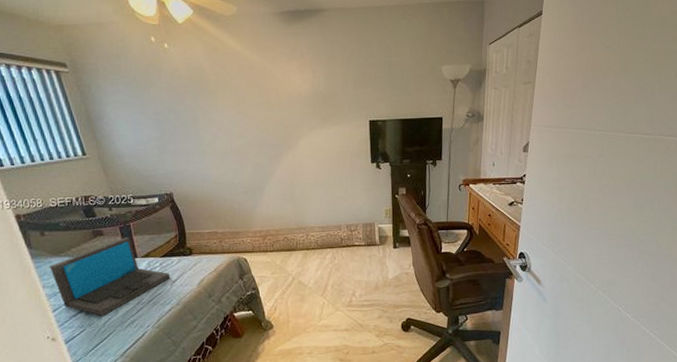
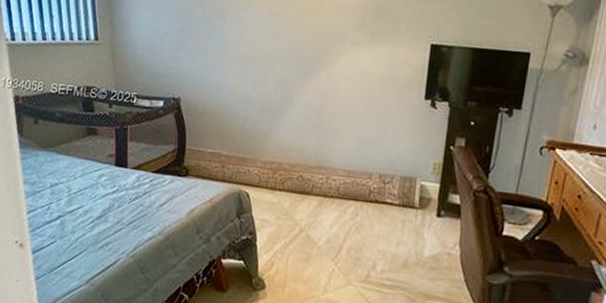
laptop: present [50,237,171,317] -> none [35,141,159,230]

